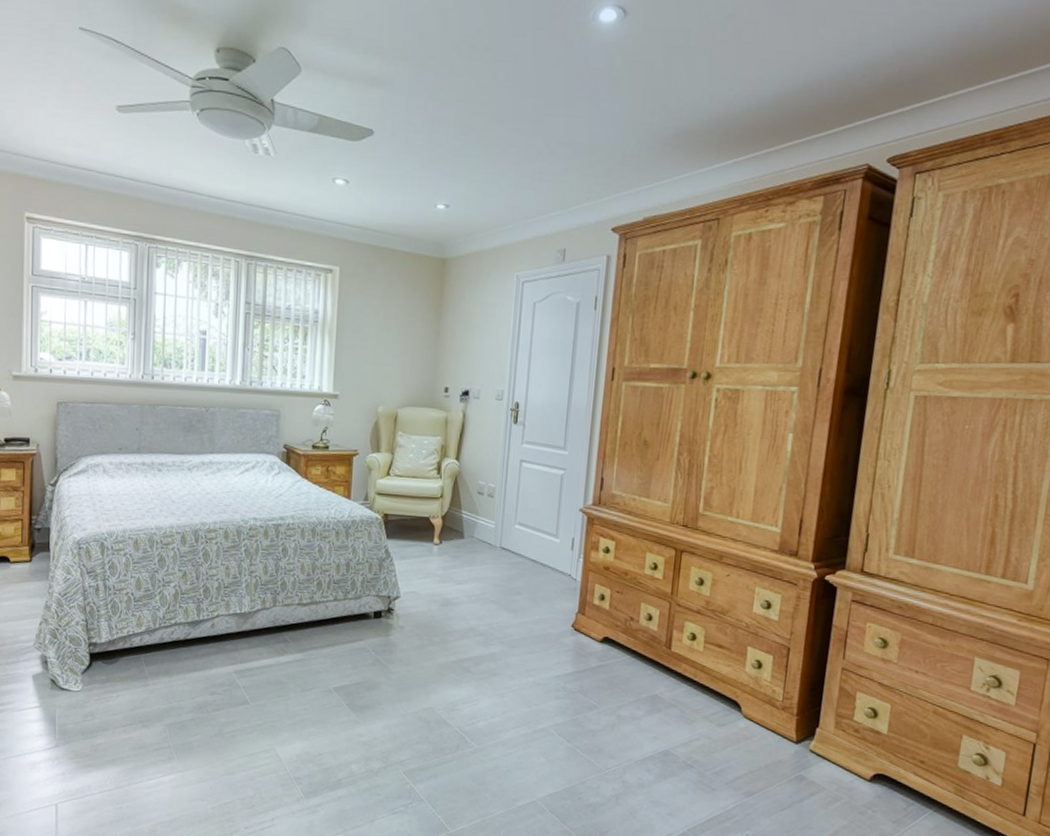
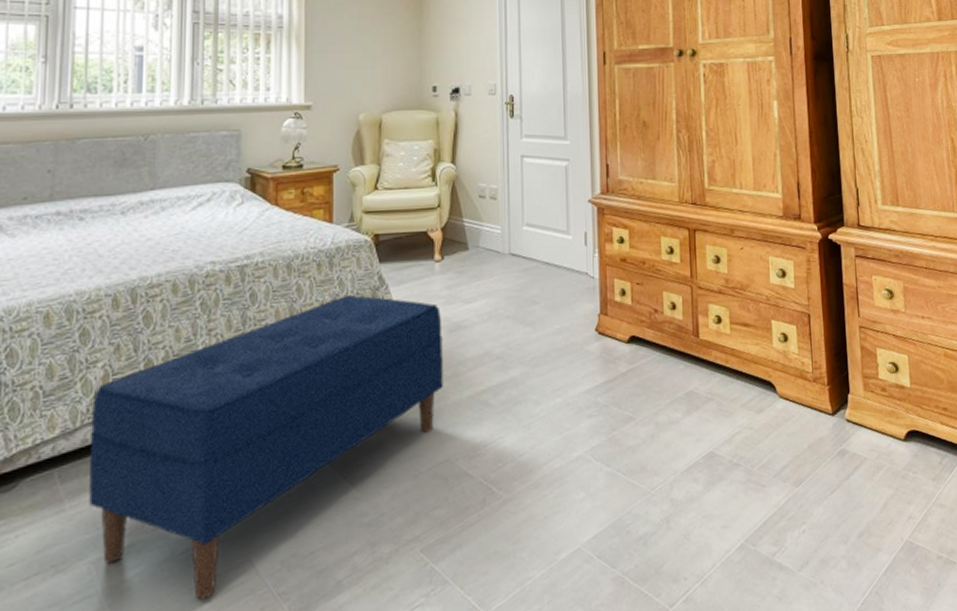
bench: none [165,562,435,769] -> present [89,295,443,600]

